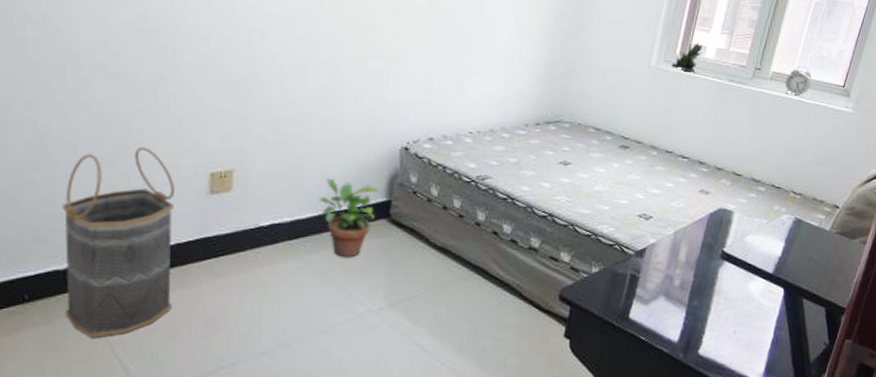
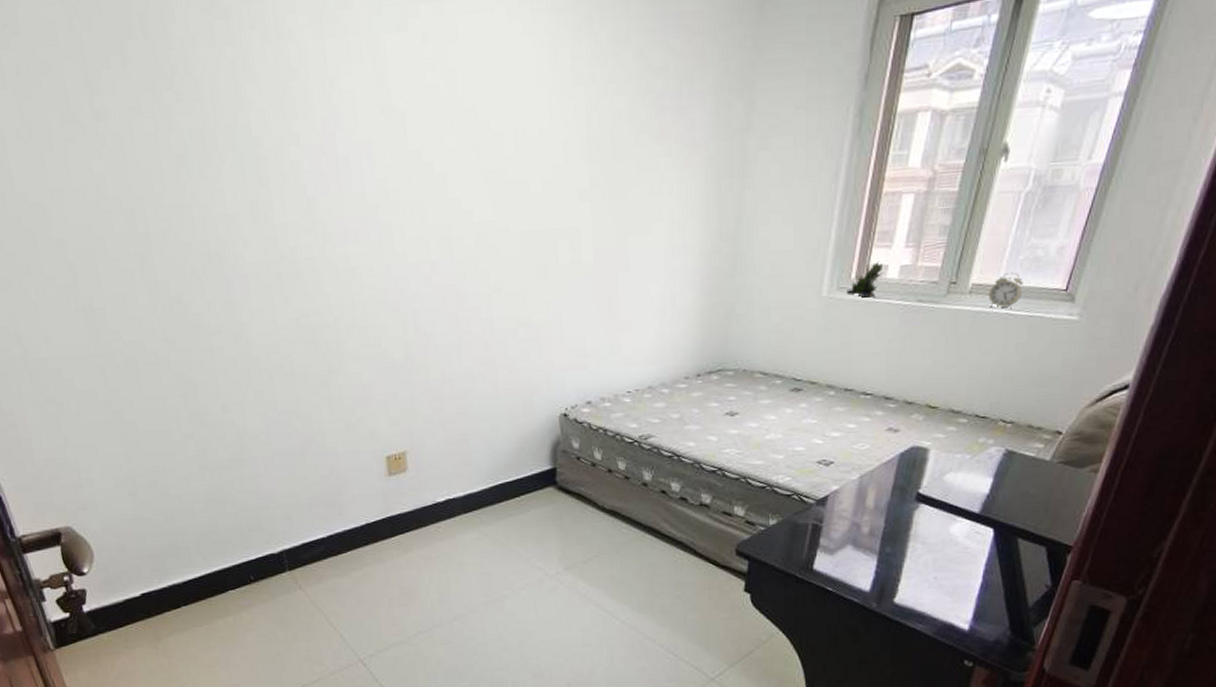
basket: present [63,147,174,338] -> none [267,438,371,610]
potted plant: present [320,178,379,258] -> none [488,451,543,527]

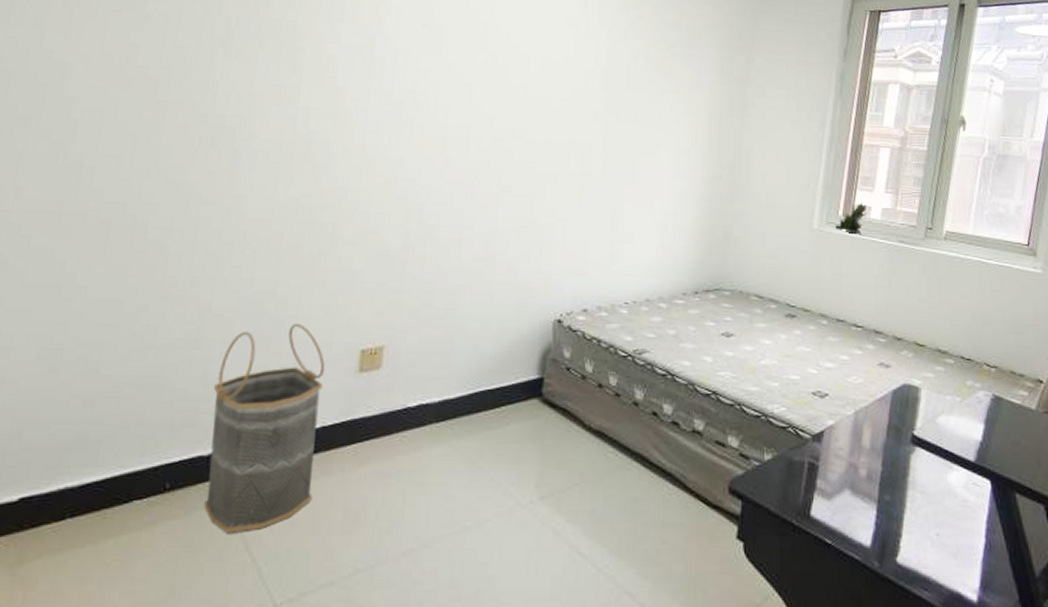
basket: none [267,438,371,610] -> present [204,323,325,533]
alarm clock: present [988,271,1023,308] -> none [961,224,991,256]

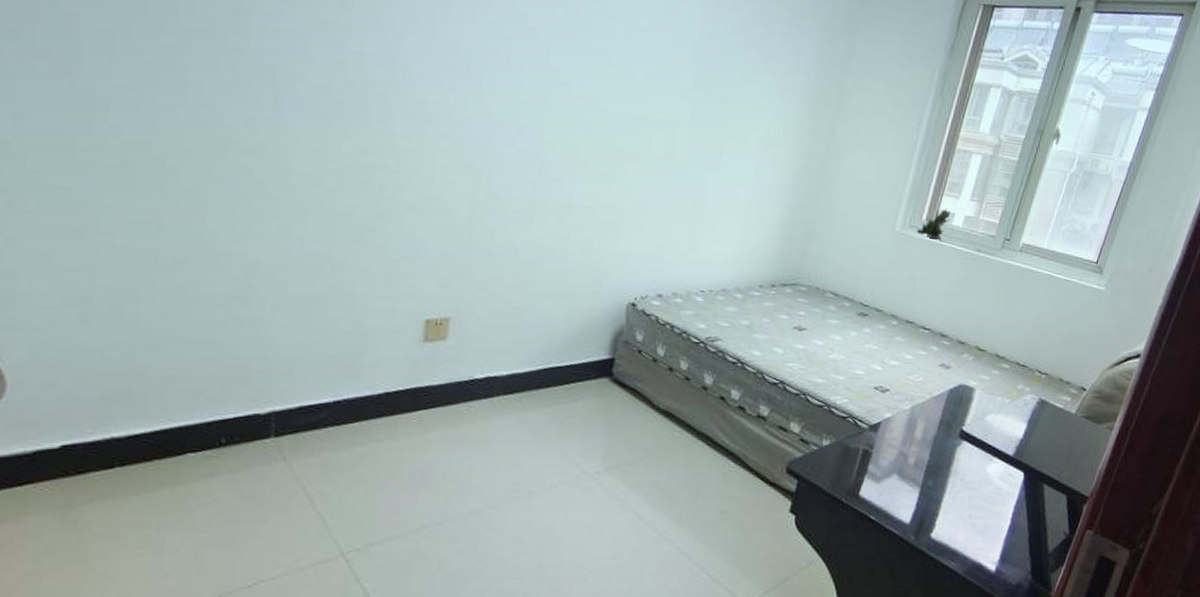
basket: present [204,323,325,533] -> none [263,288,387,488]

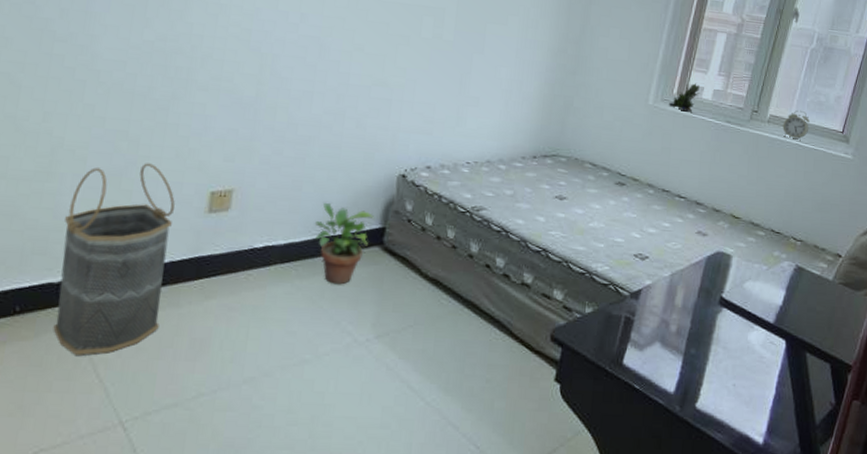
basket: none [263,288,387,488] -> present [53,163,175,355]
potted plant: none [540,331,602,417] -> present [315,202,374,285]
alarm clock: none [1035,238,1064,270] -> present [783,110,810,140]

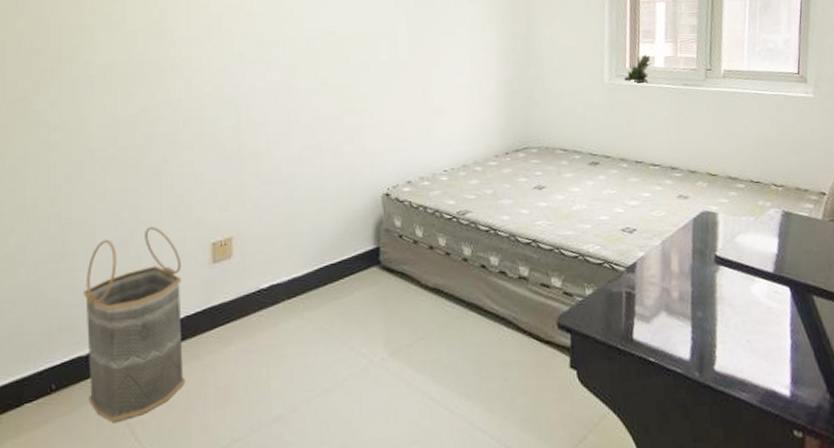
potted plant: present [315,202,374,285] -> none [313,233,367,311]
alarm clock: present [783,110,810,140] -> none [738,60,765,89]

